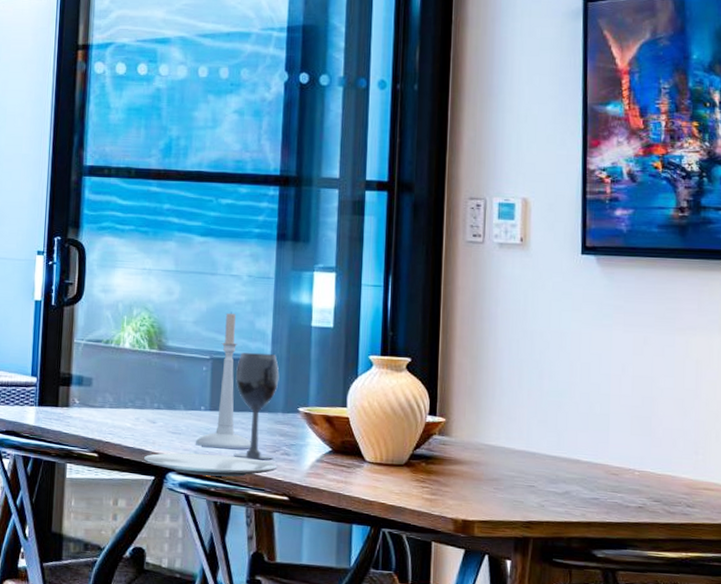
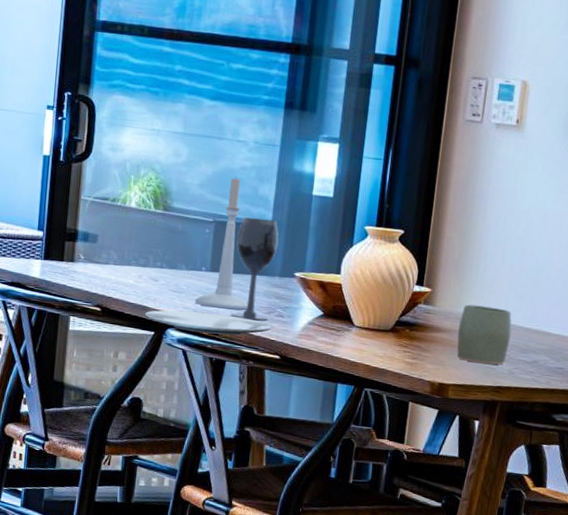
mug: none [478,433,537,498] -> present [457,304,512,365]

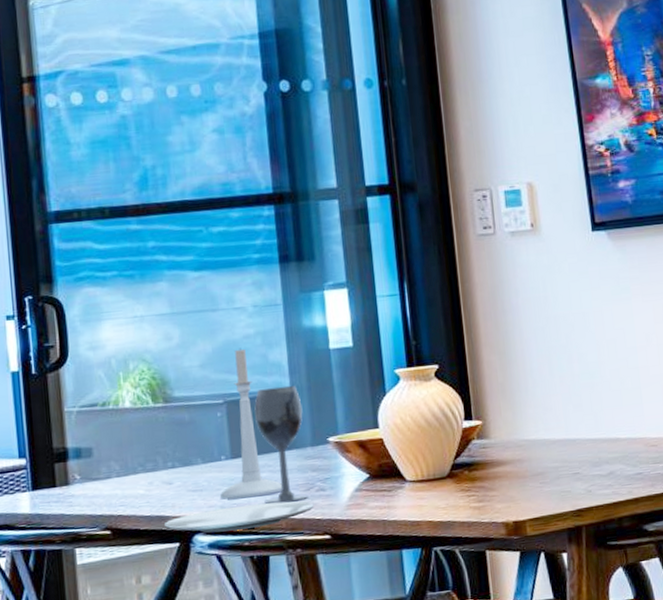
mug: present [457,304,512,365] -> none [520,424,580,491]

